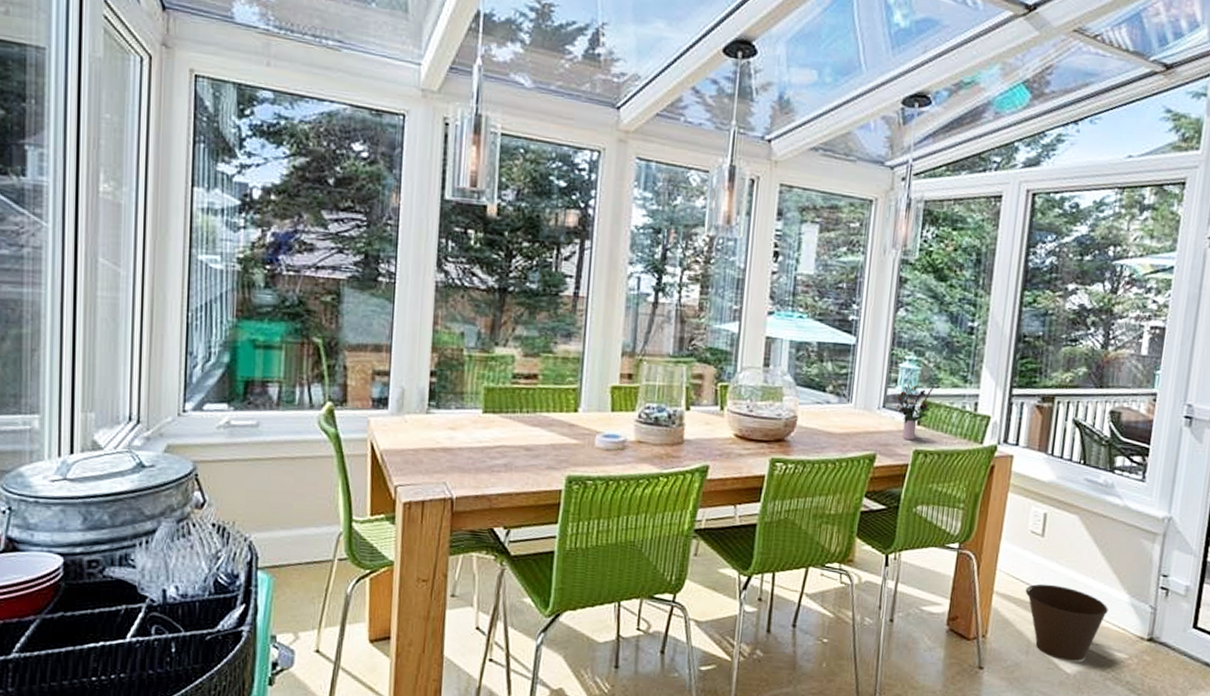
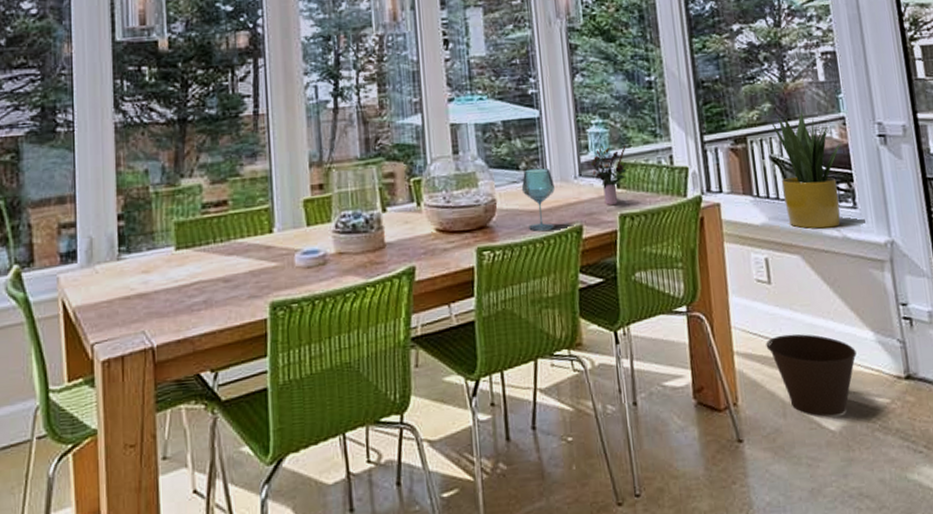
wine glass: none [824,392,858,453] -> present [521,168,556,231]
planter: none [1075,380,1147,496] -> present [769,110,842,229]

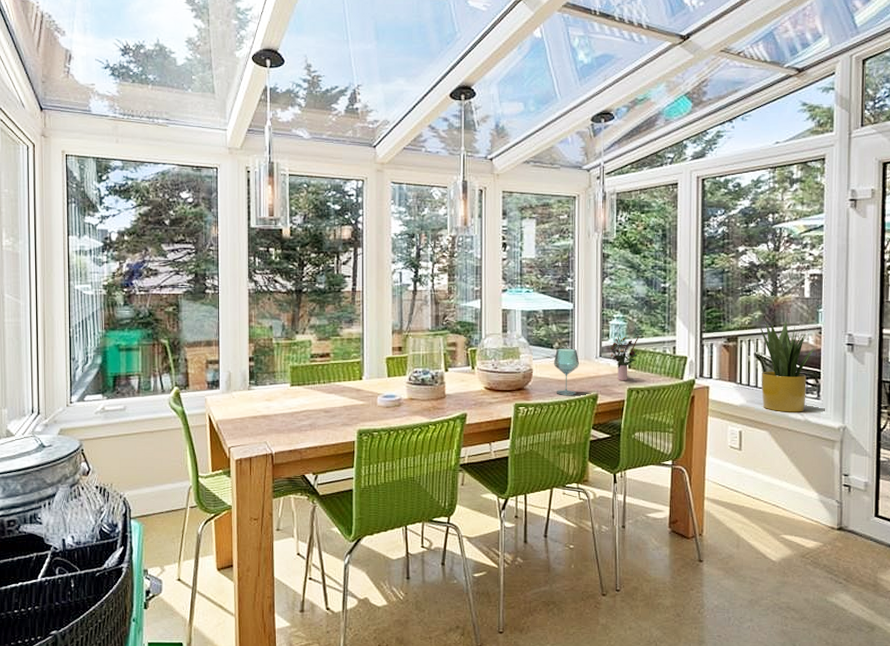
basket: present [766,333,857,418] -> none [731,489,801,552]

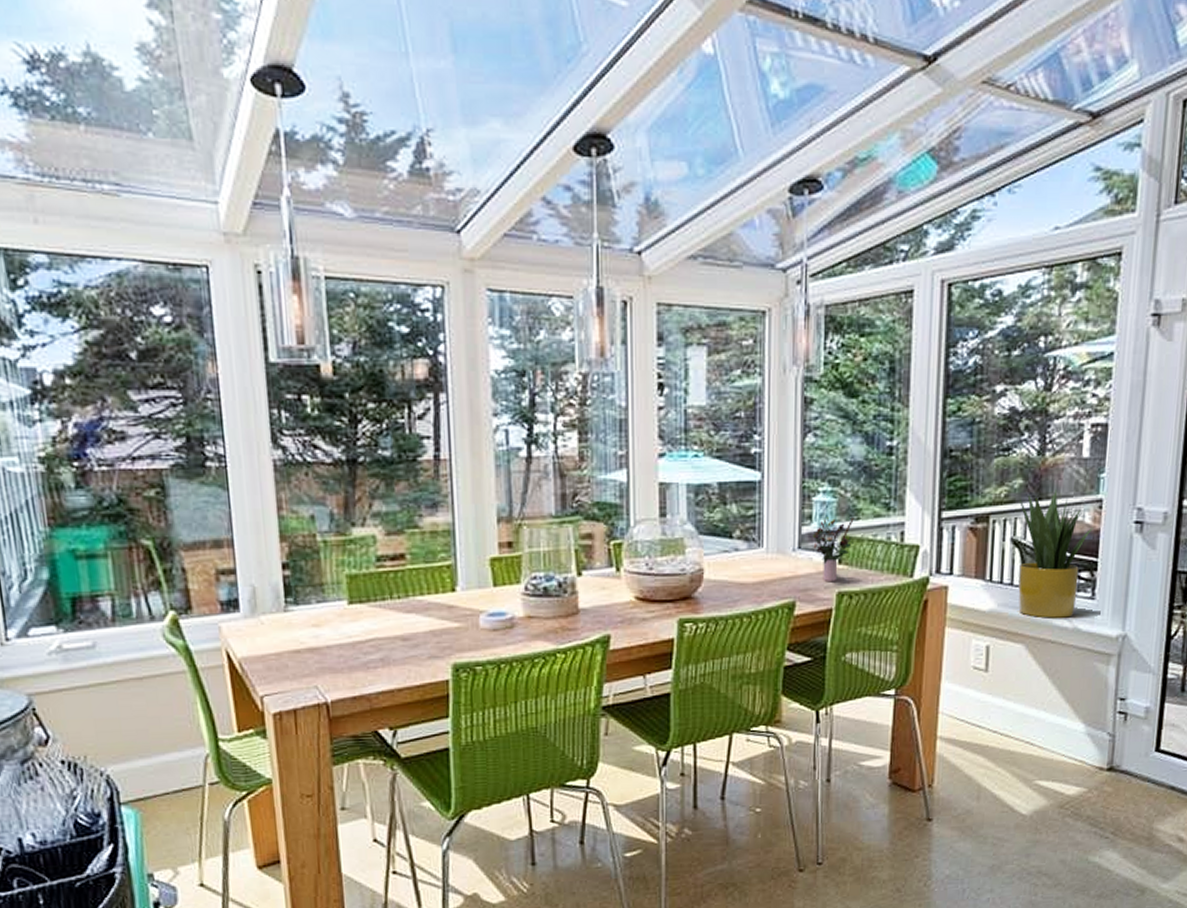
wine glass: present [553,348,580,395] -> none [733,537,771,605]

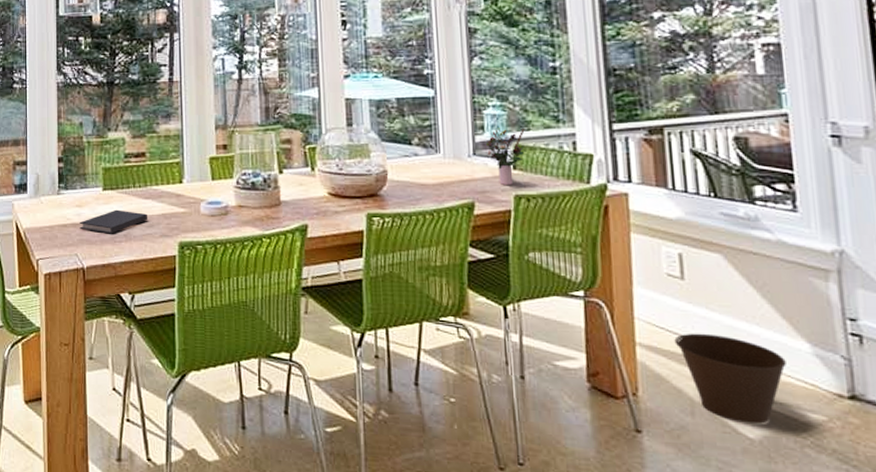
diary: none [318,627,410,659] -> present [80,209,147,234]
basket: none [971,722,1063,803] -> present [674,333,786,425]
planter: present [1018,489,1094,618] -> none [692,104,782,229]

